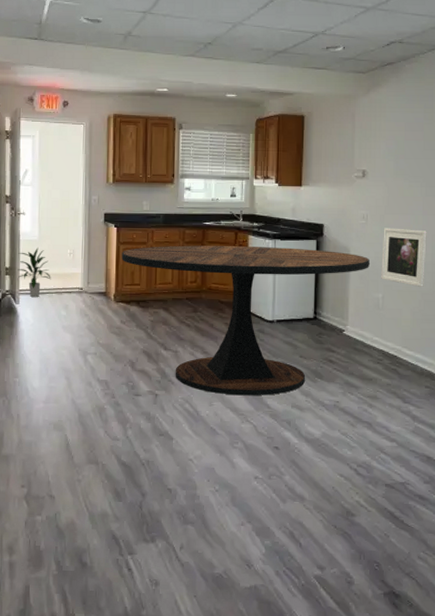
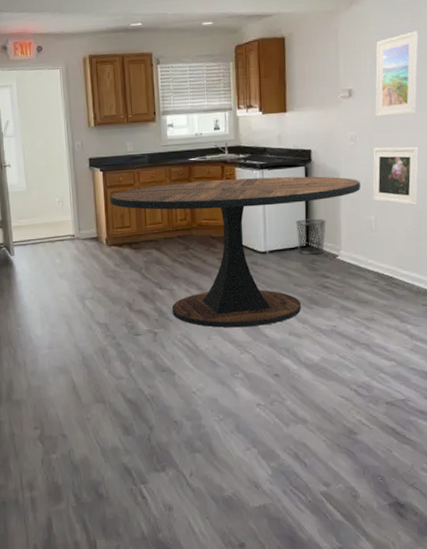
indoor plant: present [17,248,51,298] -> none [8,199,43,249]
trash can: none [304,291,335,328] -> present [295,218,326,255]
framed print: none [387,121,431,199] -> present [375,31,419,117]

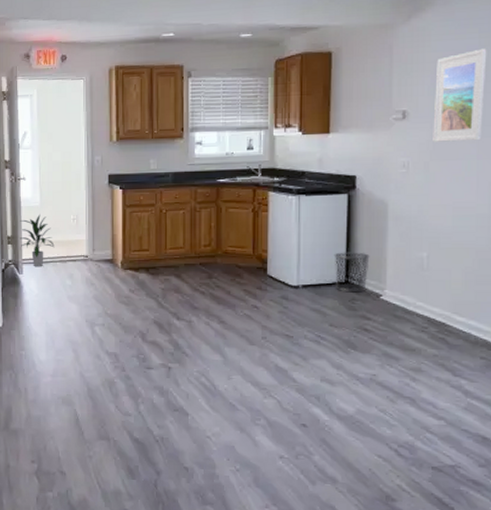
indoor plant: none [8,199,43,249] -> present [20,214,55,267]
dining table: present [109,176,361,328] -> none [128,204,413,369]
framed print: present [372,146,419,206] -> none [426,176,482,243]

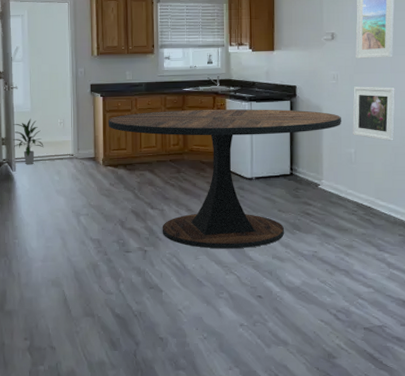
dining table: none [128,204,413,369] -> present [108,109,342,249]
trash can: present [334,252,370,293] -> none [280,149,309,183]
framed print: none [426,176,482,243] -> present [352,86,395,141]

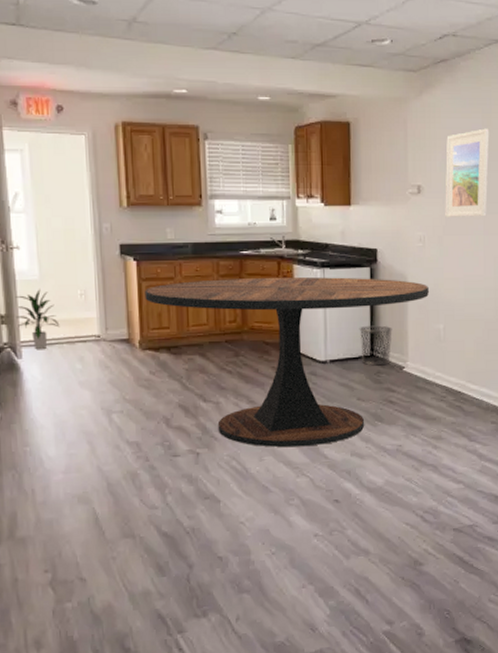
trash can: none [280,149,309,183] -> present [359,325,392,366]
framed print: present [352,86,395,141] -> none [441,250,489,315]

